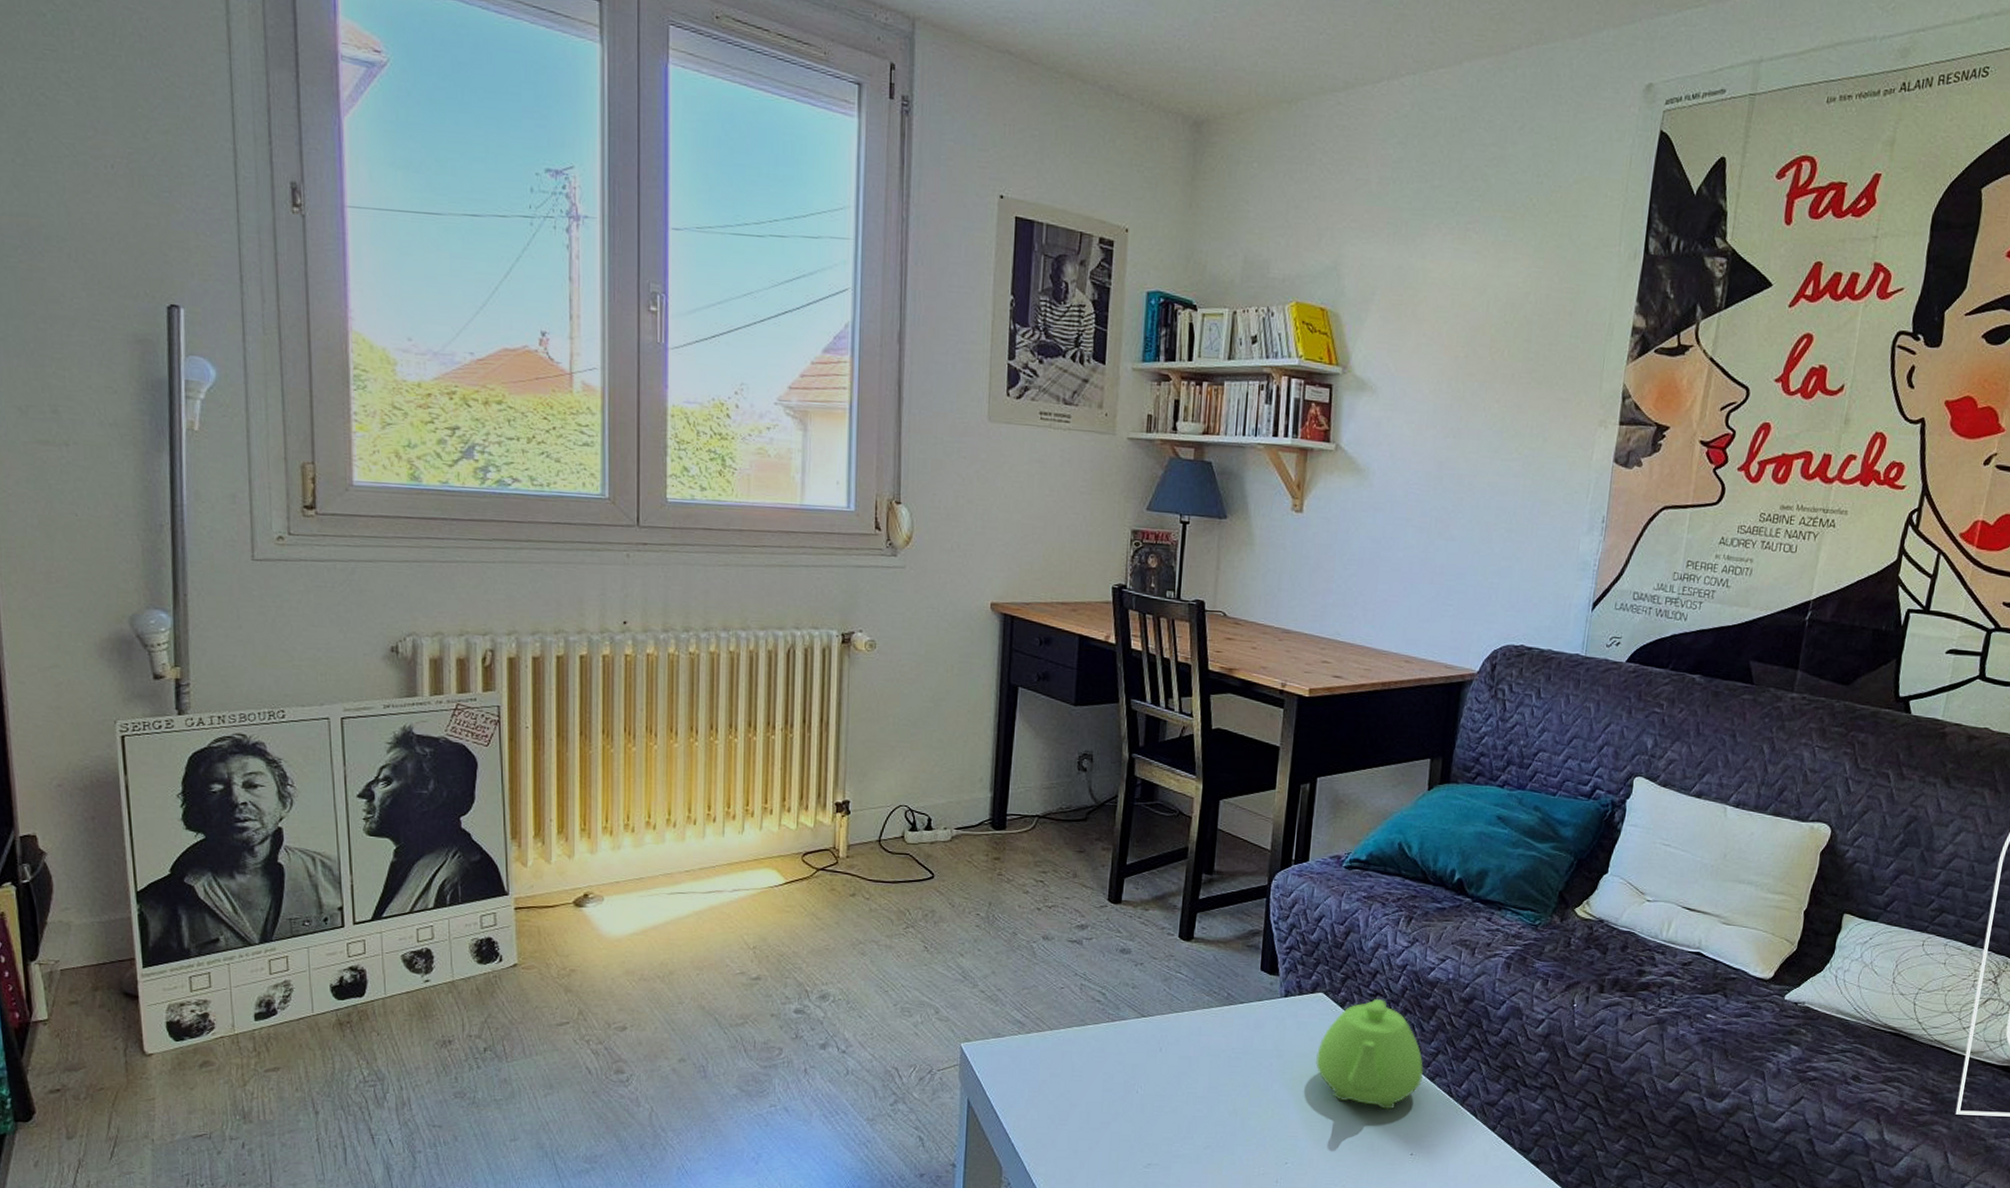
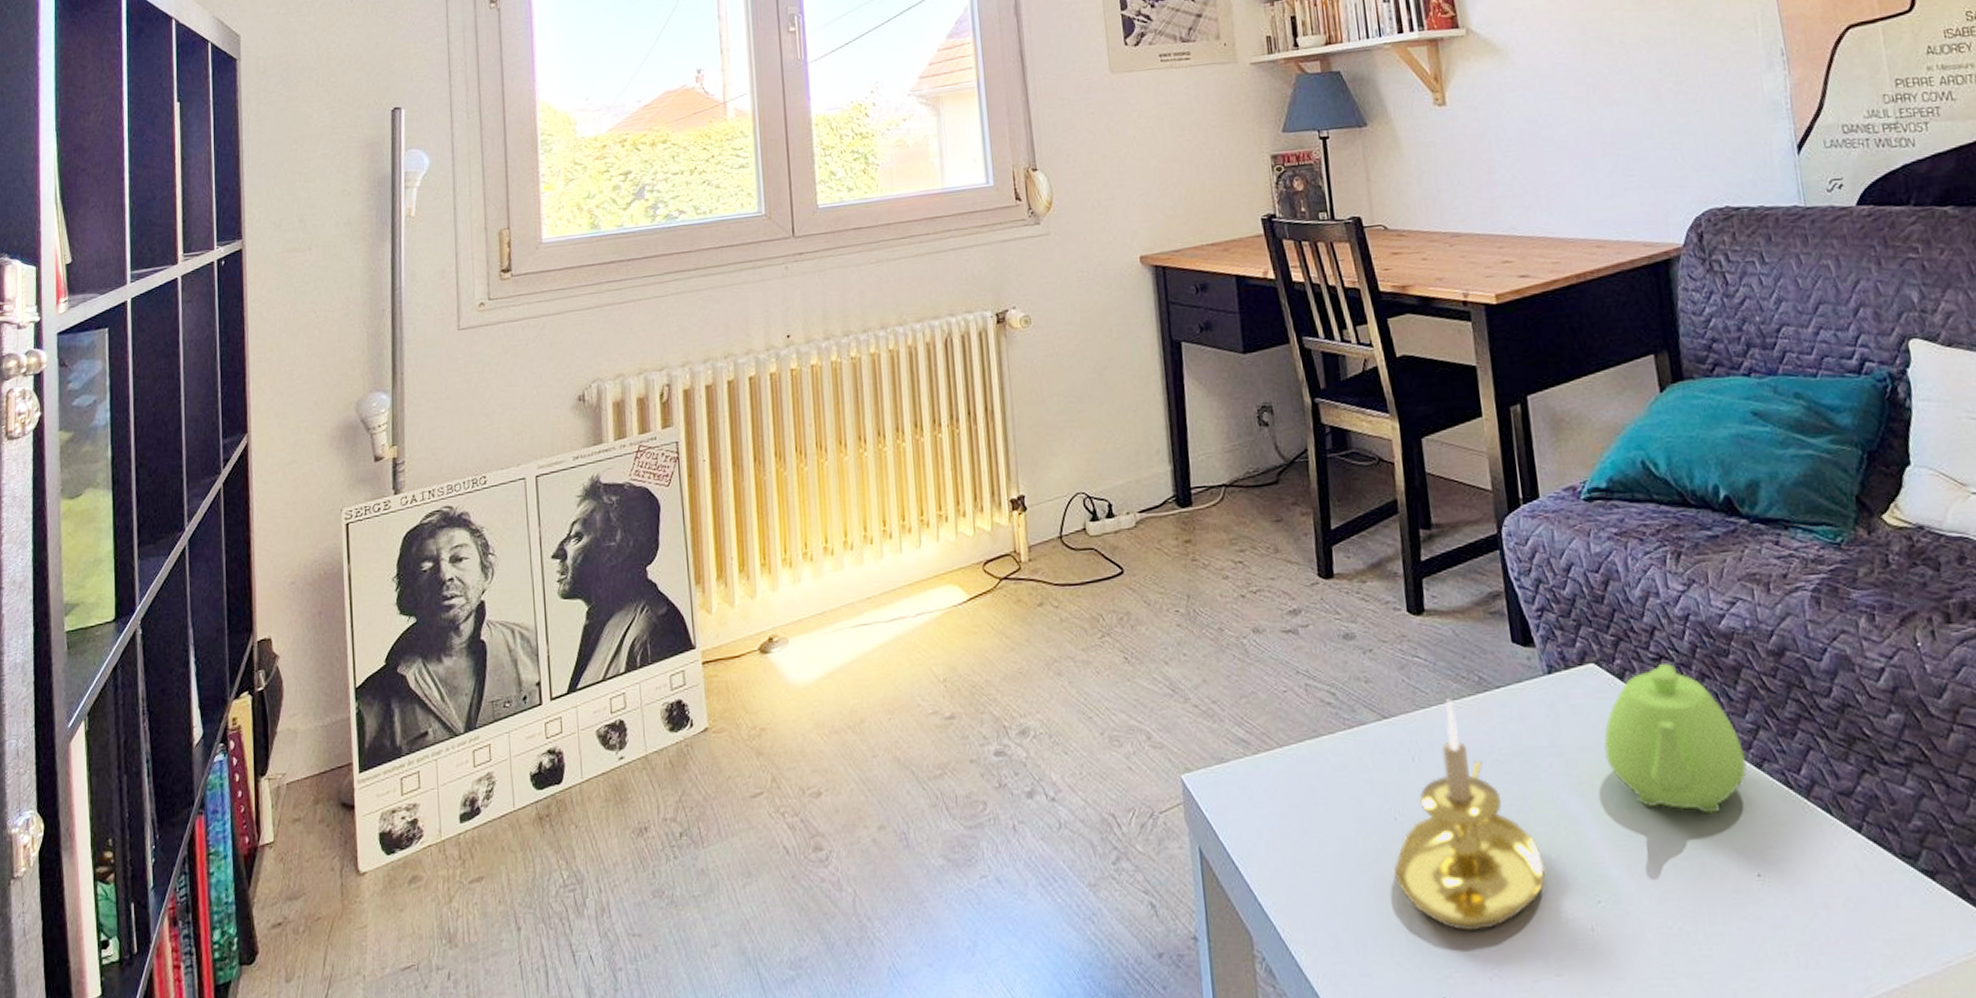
candle holder: none [1129,1007,1249,1177] -> present [1394,699,1545,932]

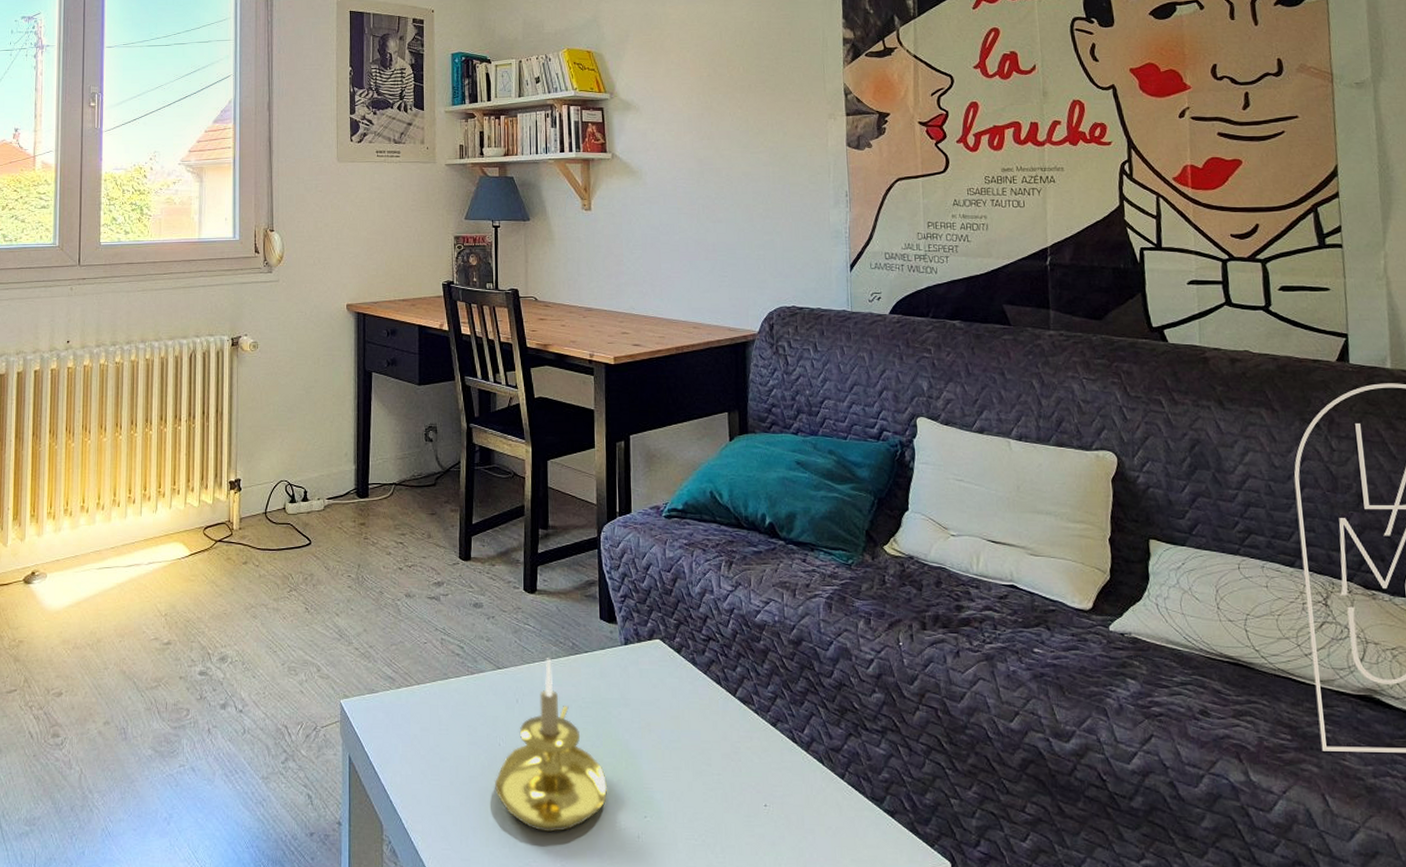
teapot: present [1604,664,1747,814] -> none [661,644,765,758]

